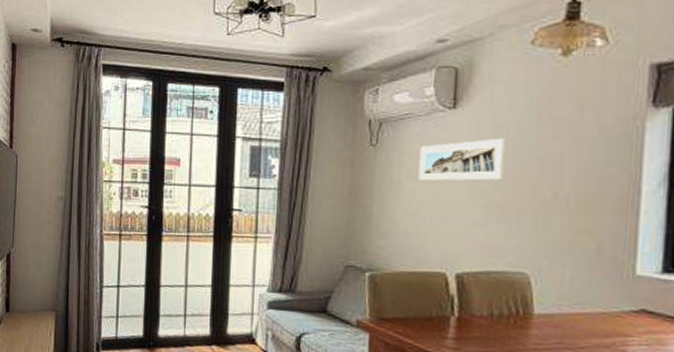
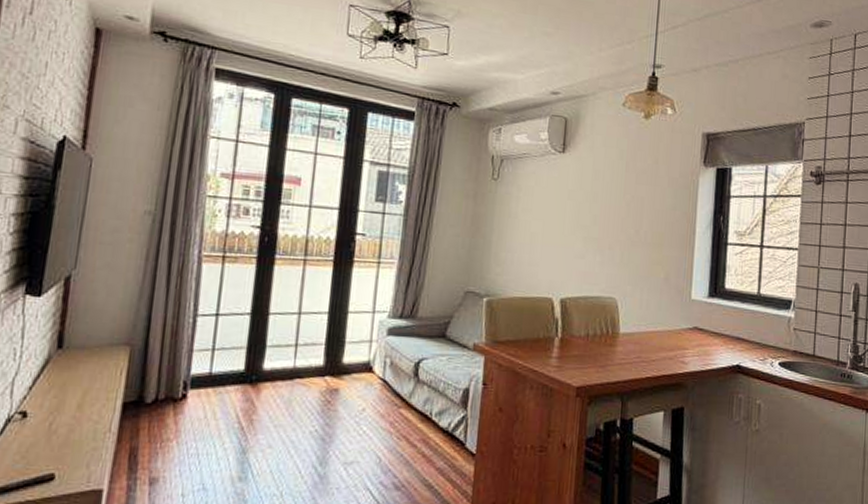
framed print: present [418,139,506,181] -> none [532,181,602,218]

